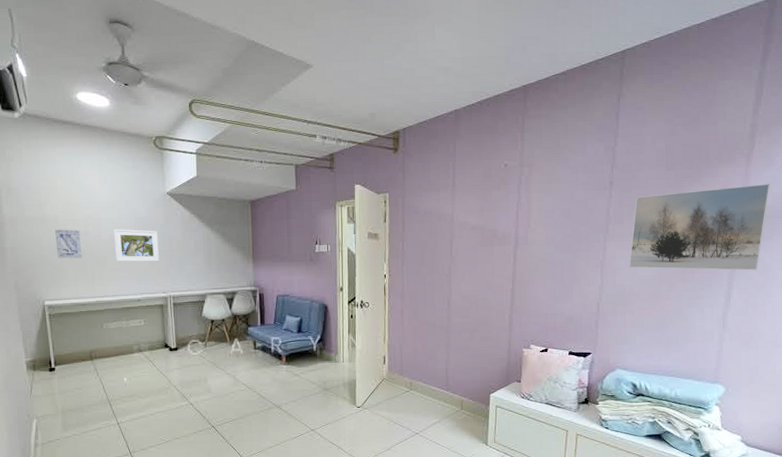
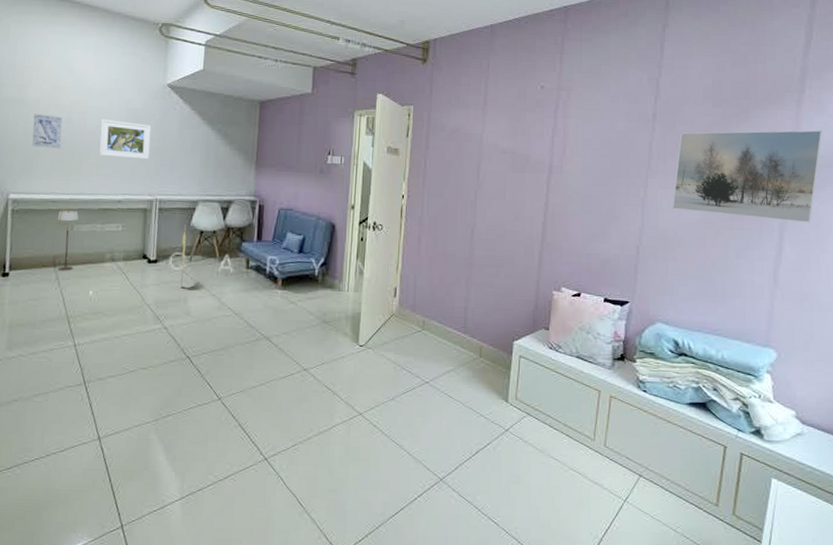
floor lamp: none [88,309,202,370] -> present [57,208,187,289]

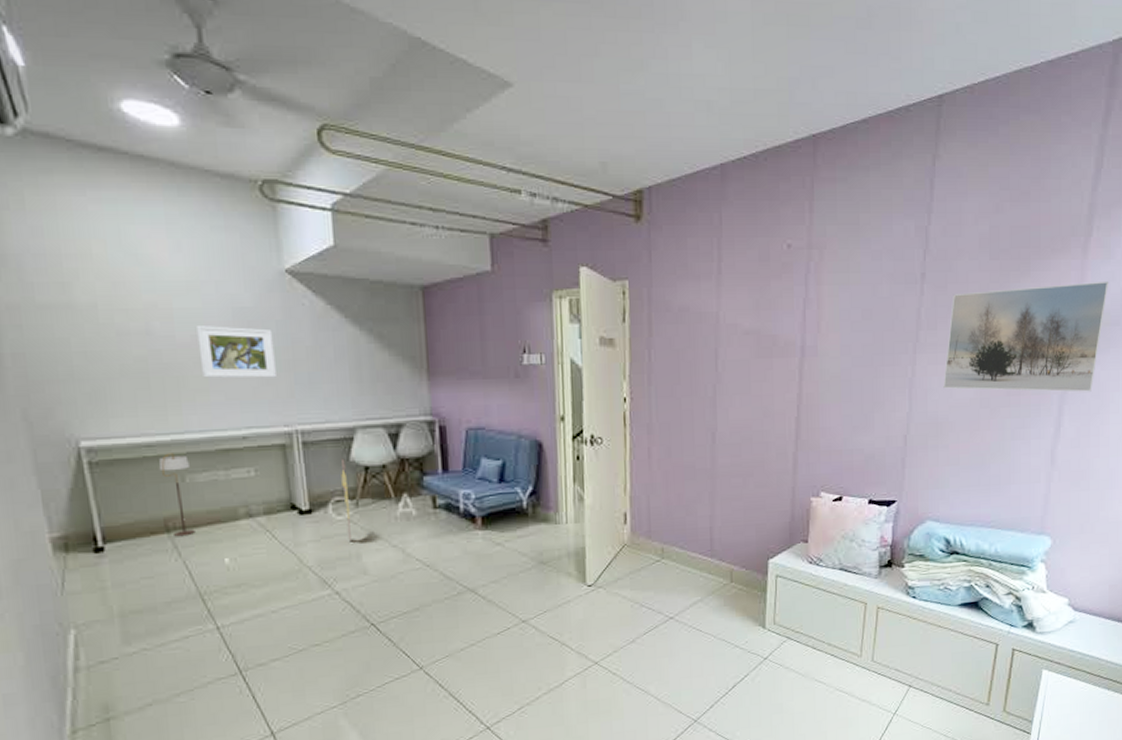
wall art: present [32,114,63,148] -> none [92,324,144,373]

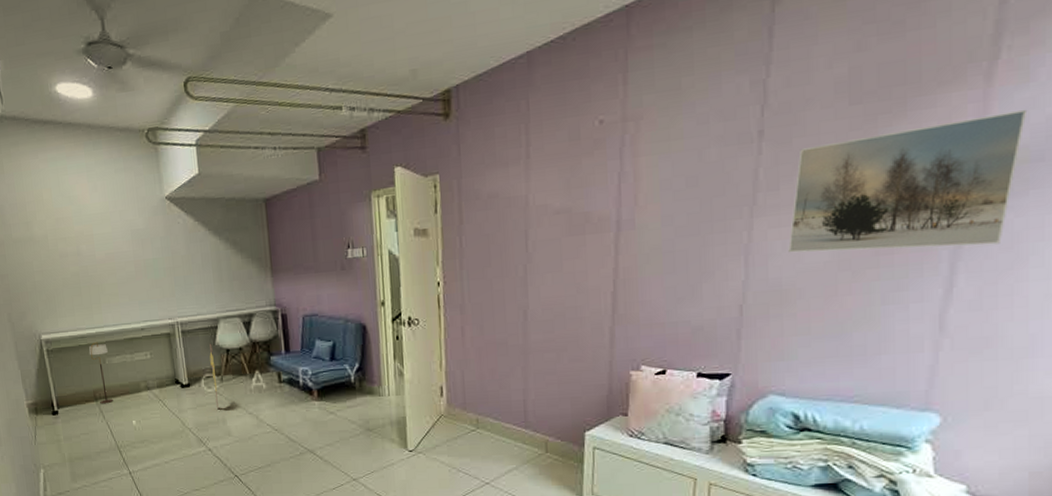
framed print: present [197,326,278,378] -> none [109,244,163,285]

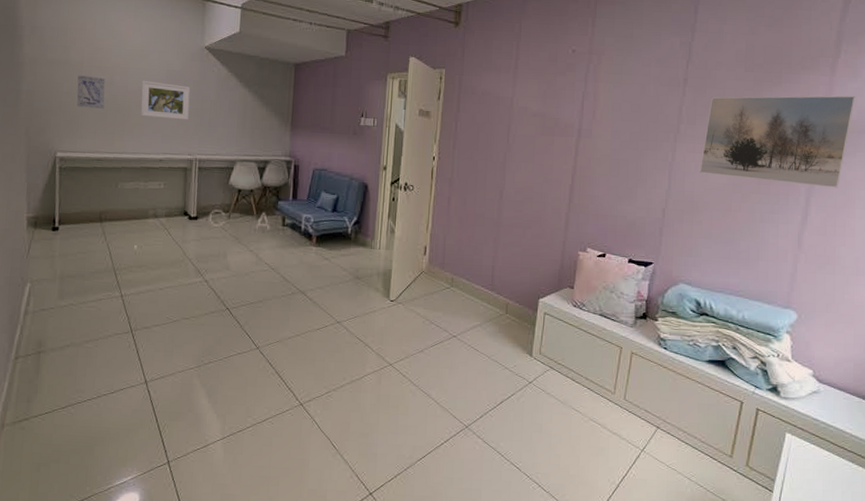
wall art: none [45,249,77,285] -> present [77,75,106,109]
floor lamp: present [89,342,219,410] -> none [102,166,226,244]
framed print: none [109,244,163,285] -> present [140,81,191,120]

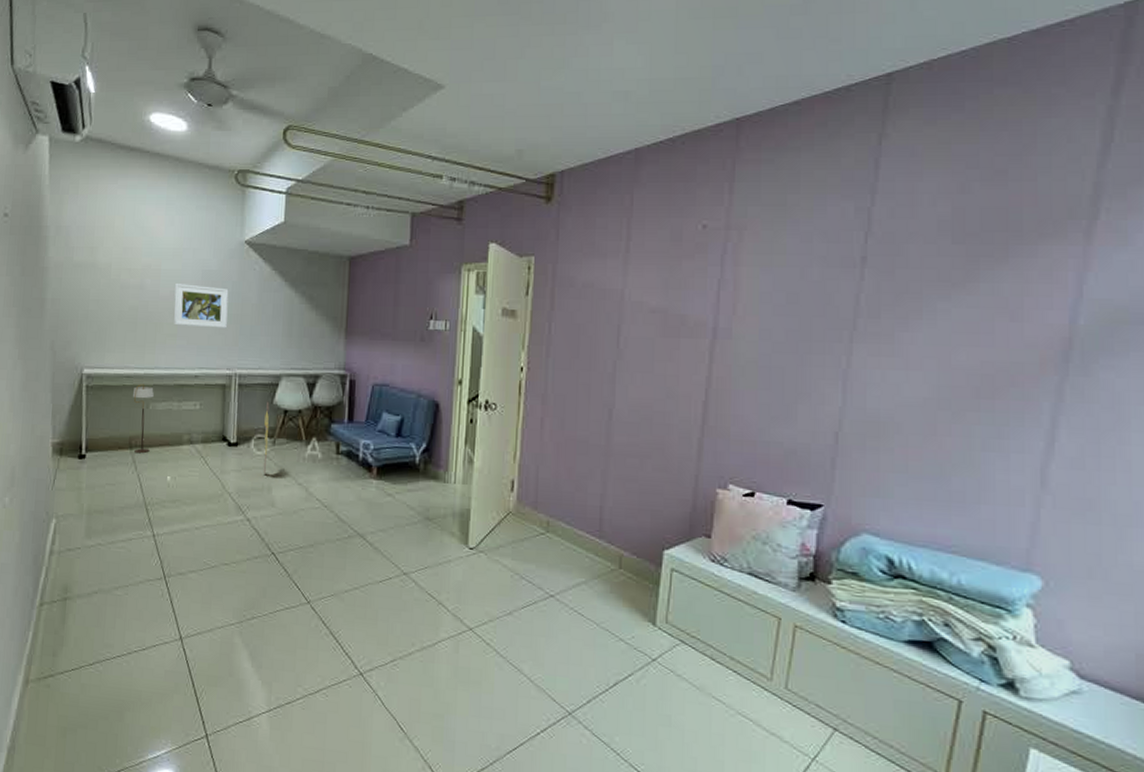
wall art: present [77,75,106,109] -> none [104,280,135,318]
floor lamp: none [102,166,226,244] -> present [132,384,270,476]
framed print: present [699,95,856,188] -> none [888,271,1127,403]

